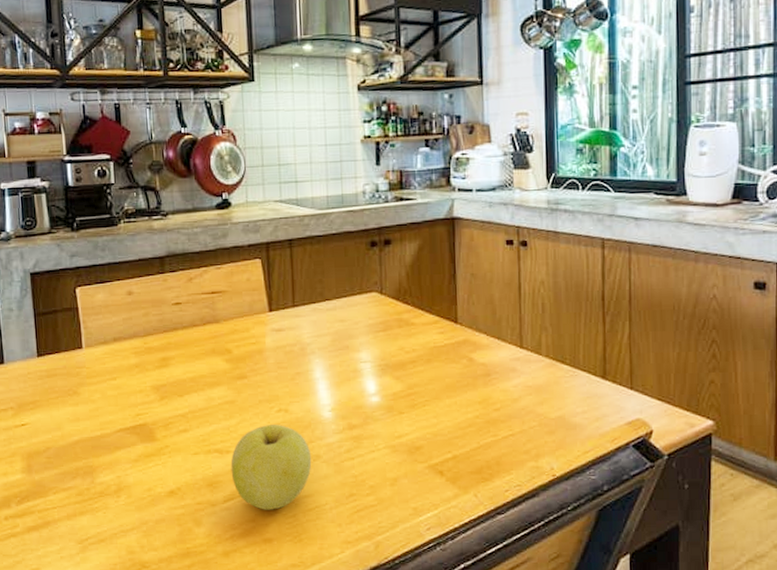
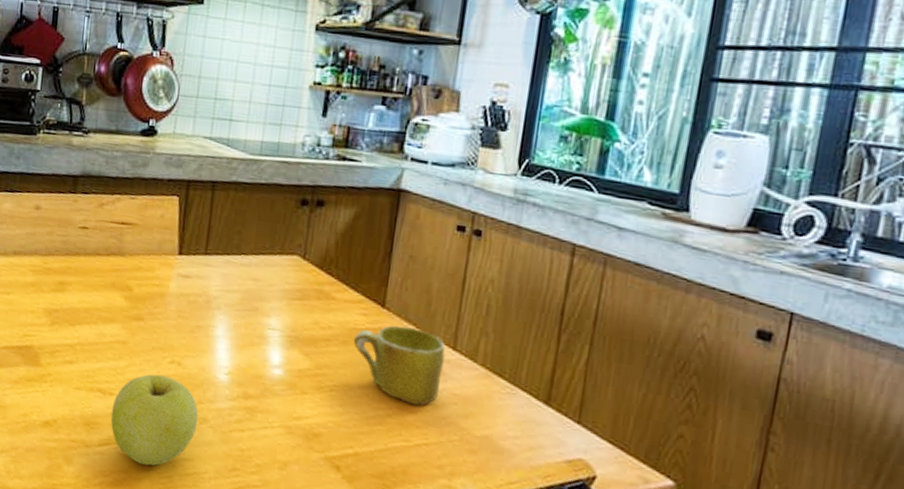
mug: none [435,336,515,403] -> present [353,325,446,406]

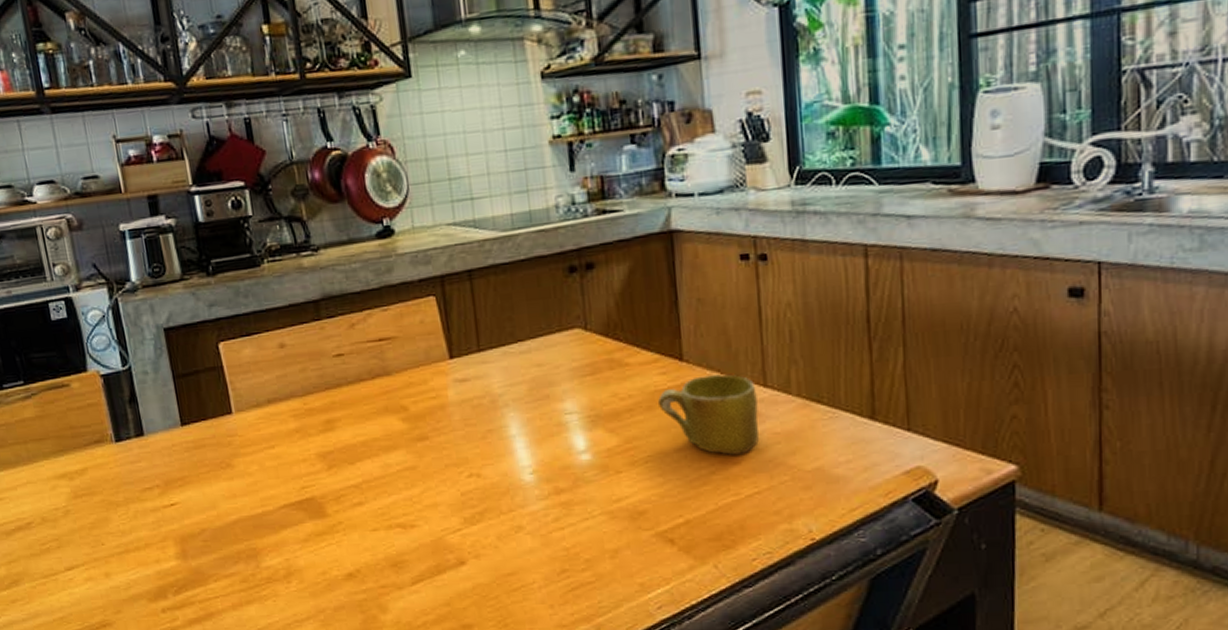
apple: present [110,374,199,466] -> none [416,492,514,592]

